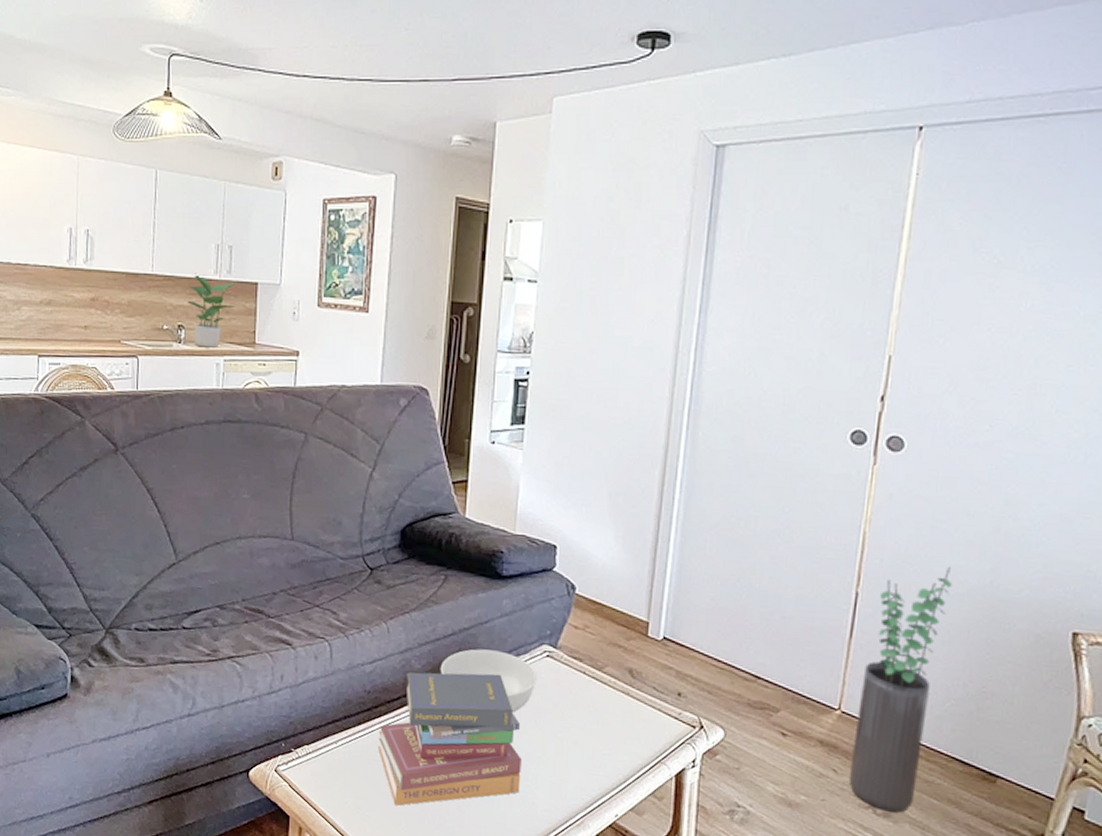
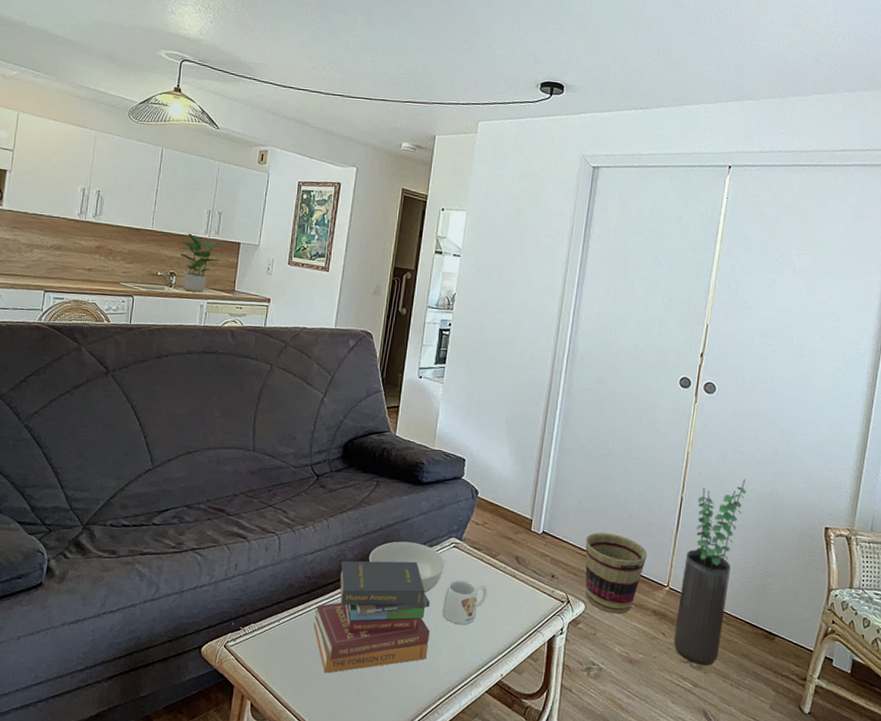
mug: none [536,697,593,753] -> present [442,579,488,625]
basket: none [722,638,809,743] -> present [585,532,648,614]

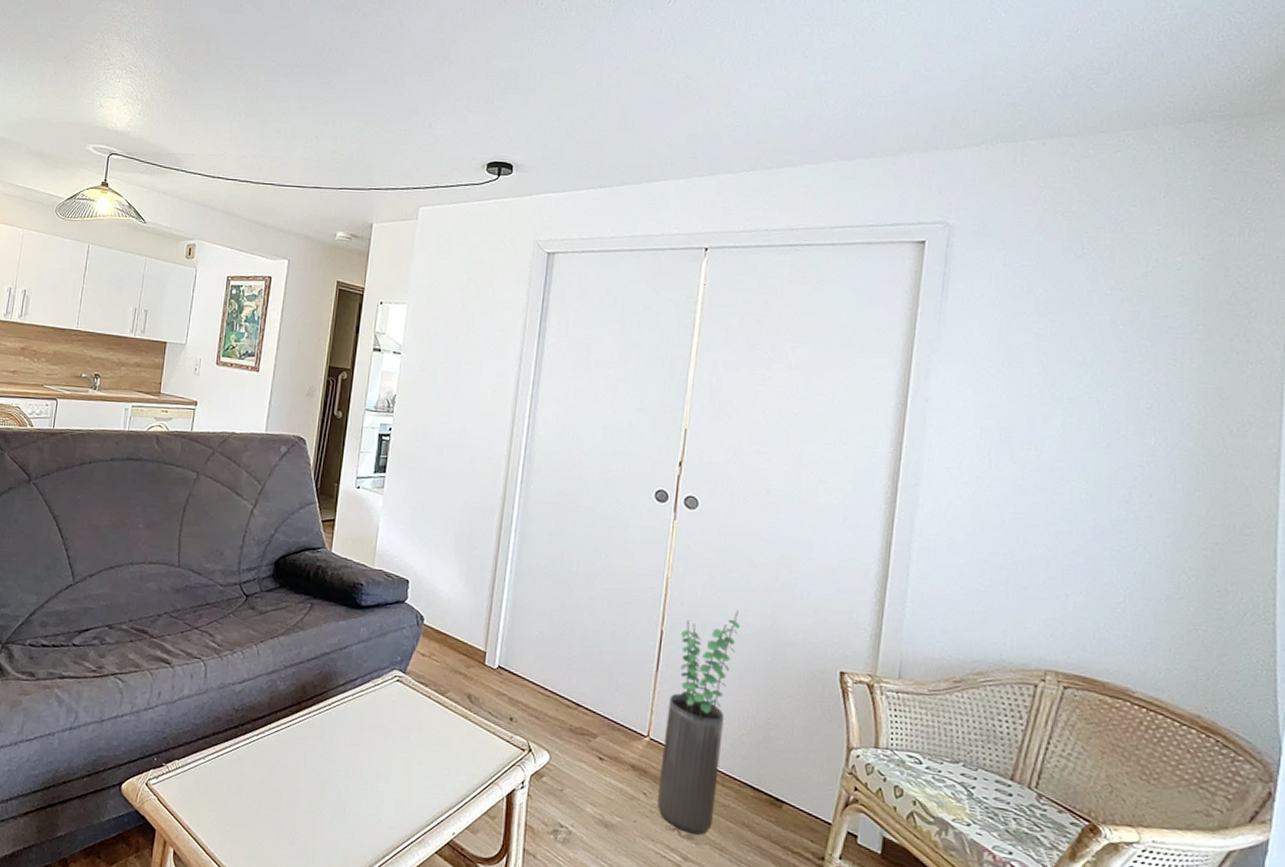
potted plant: present [180,232,225,293] -> none [105,331,151,395]
books: present [314,560,430,673] -> none [242,692,371,821]
bowl: present [368,541,445,593] -> none [302,672,388,733]
mug: present [442,579,488,625] -> none [384,718,436,773]
basket: present [585,532,648,614] -> none [548,669,623,767]

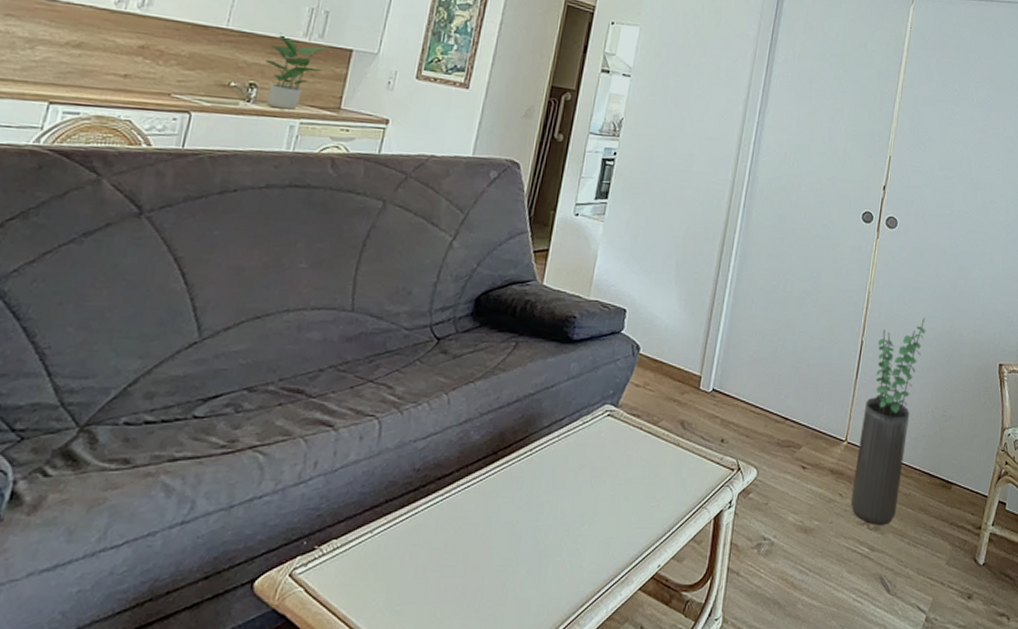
potted plant: none [105,331,151,395] -> present [266,33,332,110]

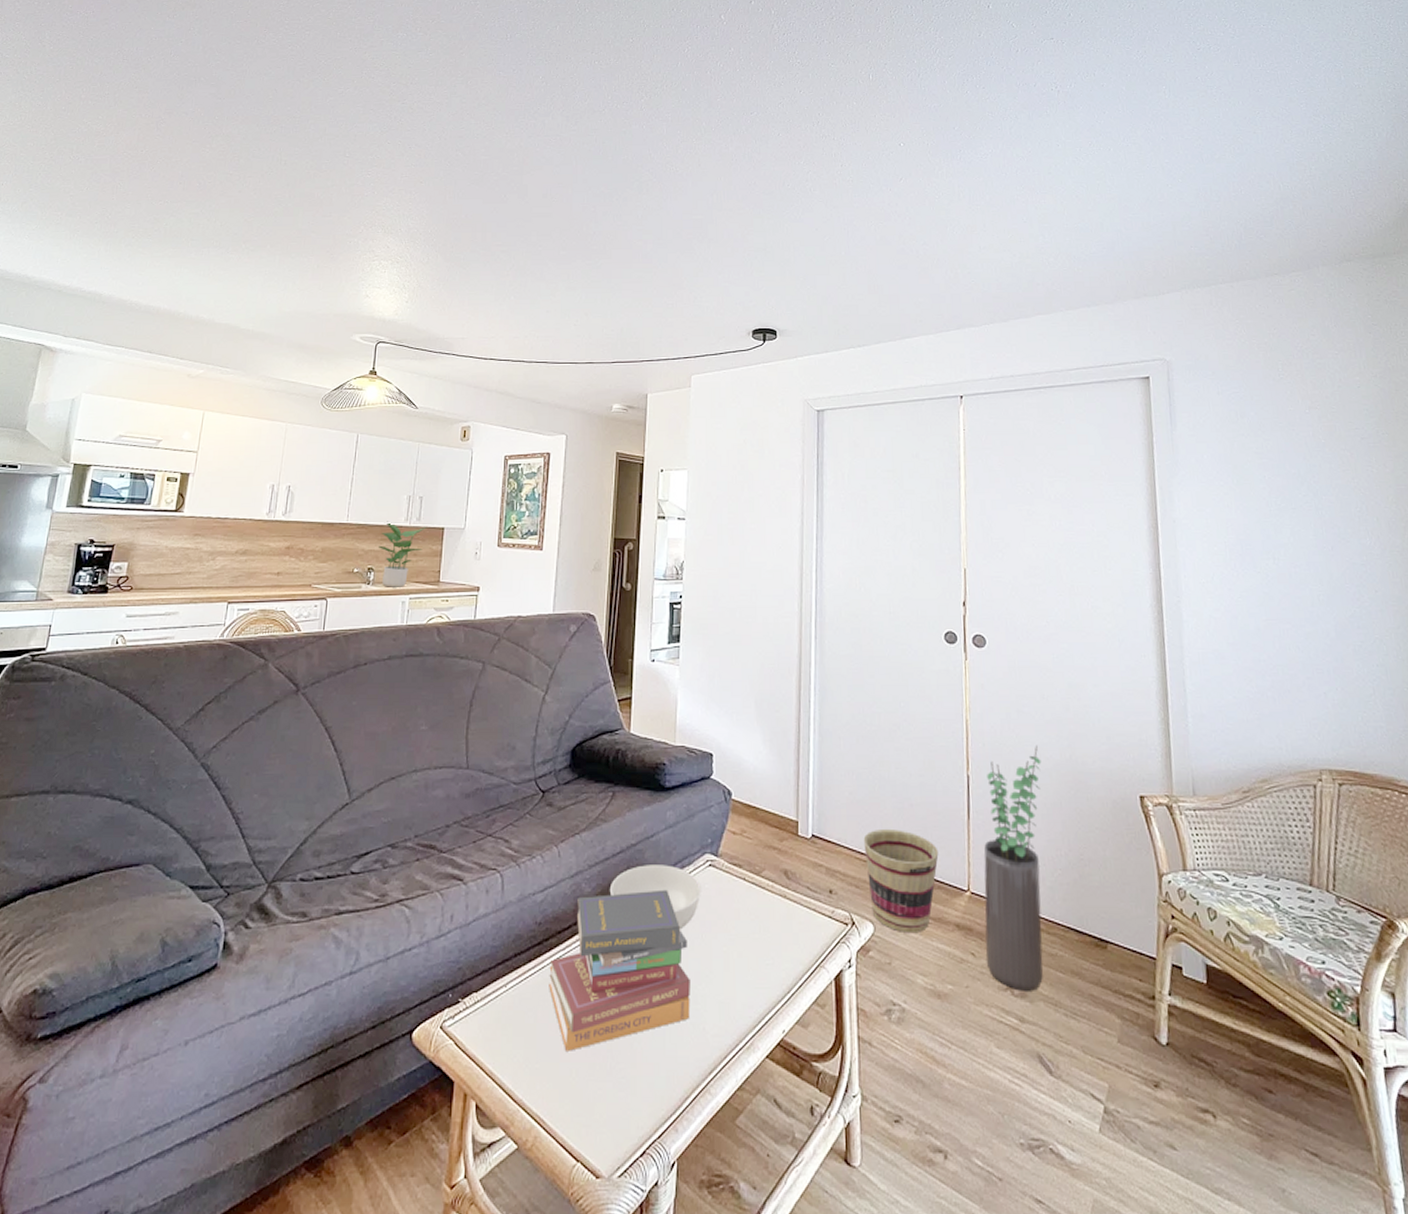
books: none [420,437,575,593] -> present [549,889,691,1051]
bowl: none [499,414,597,476] -> present [609,865,701,930]
basket: none [758,385,826,477] -> present [863,828,939,932]

